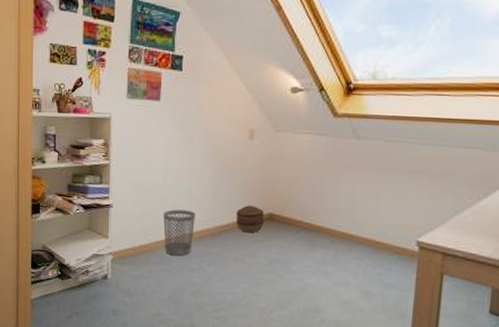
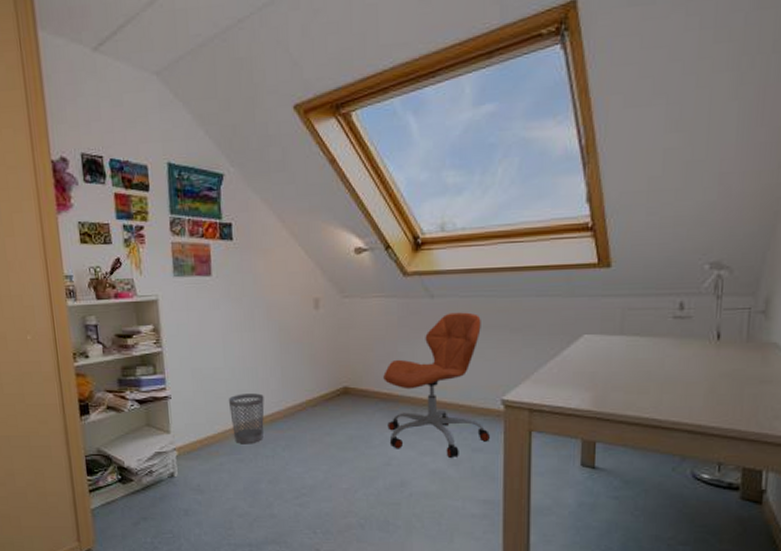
basket: present [236,205,265,232] -> none [308,381,340,409]
office chair: none [306,154,403,291] -> present [383,312,490,458]

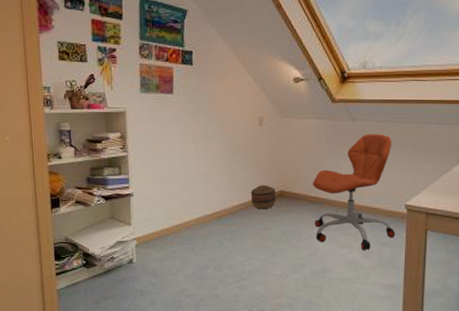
wastebasket: present [228,393,265,444] -> none [182,193,214,236]
basket: none [308,381,340,409] -> present [250,185,277,209]

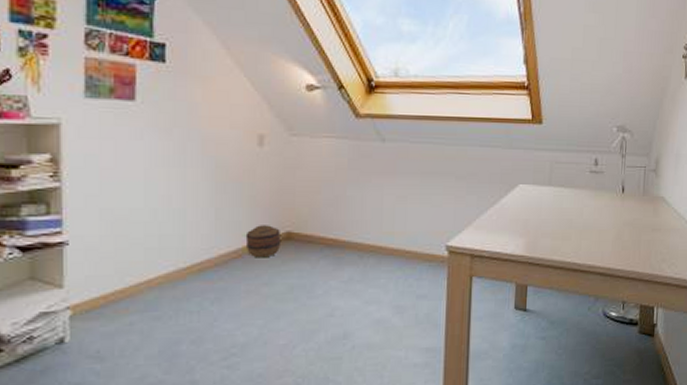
office chair: present [313,134,395,250] -> none [330,157,434,306]

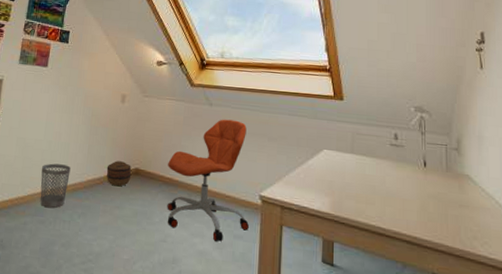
wastebasket: none [145,239,192,299] -> present [40,163,71,208]
office chair: none [330,157,434,306] -> present [167,119,249,242]

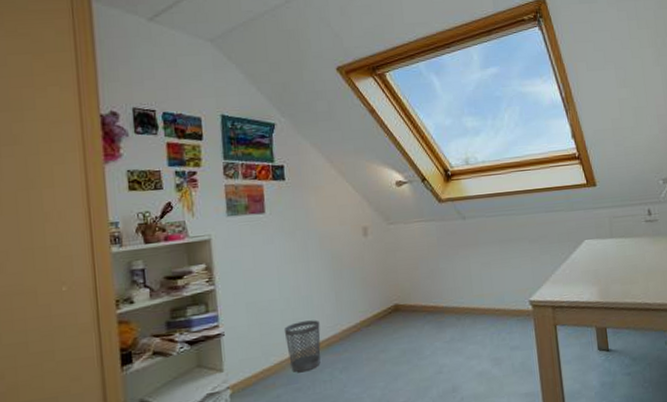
basket: present [106,161,132,186] -> none [361,300,391,329]
office chair: present [167,119,249,242] -> none [429,229,524,358]

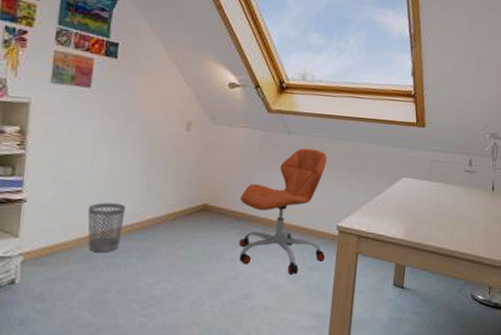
office chair: none [429,229,524,358] -> present [239,148,327,274]

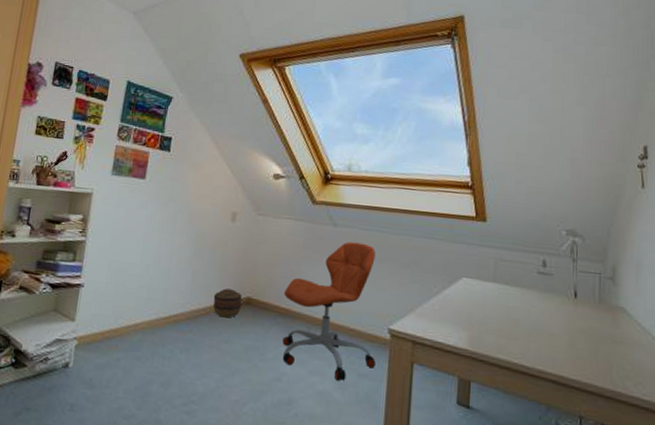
wastebasket: present [87,202,126,253] -> none [136,291,172,343]
basket: none [169,197,199,224] -> present [213,288,242,317]

